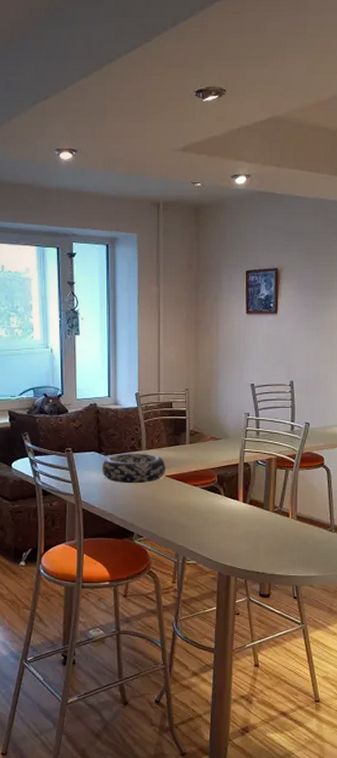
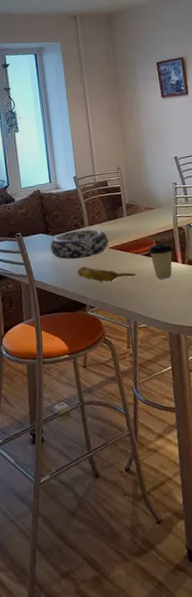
banana: none [129,492,191,513] -> present [77,266,136,282]
coffee cup: none [208,478,236,517] -> present [148,243,174,280]

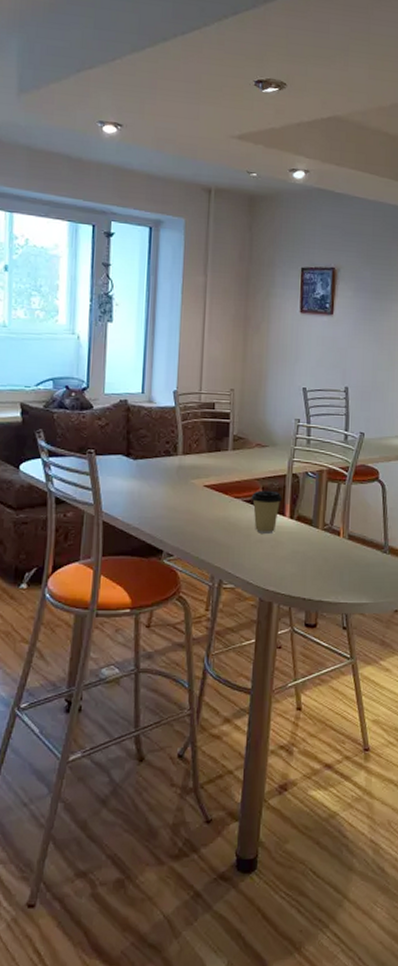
decorative bowl: present [50,229,109,260] -> none [128,458,204,494]
banana: present [77,266,136,282] -> none [159,503,231,528]

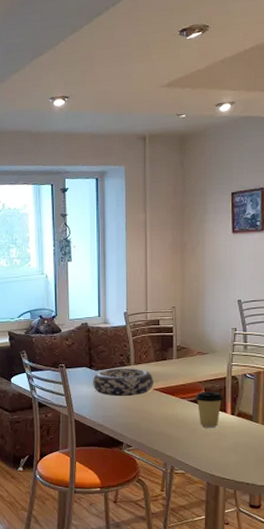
decorative bowl: none [128,458,204,494] -> present [92,368,154,397]

